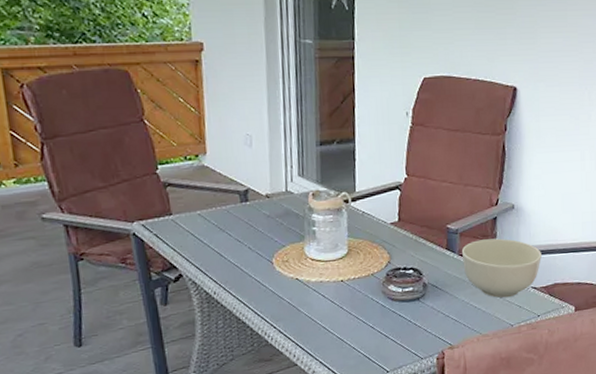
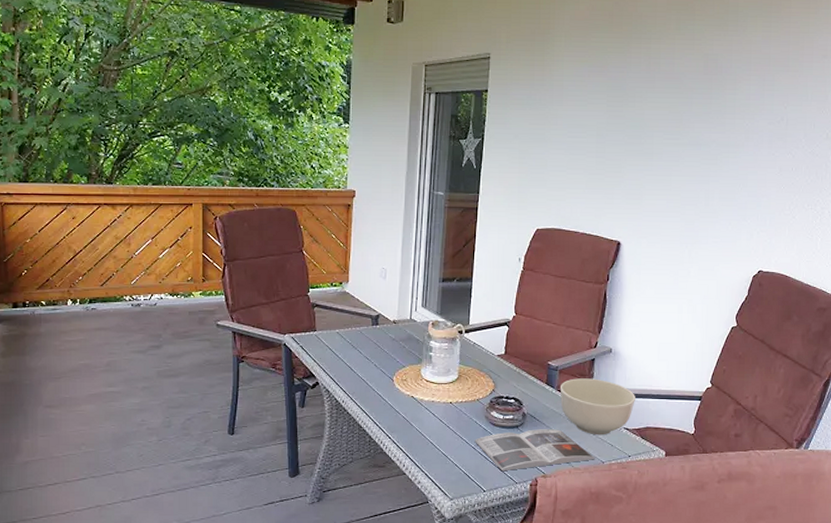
magazine: none [373,296,503,349] -> present [475,429,595,472]

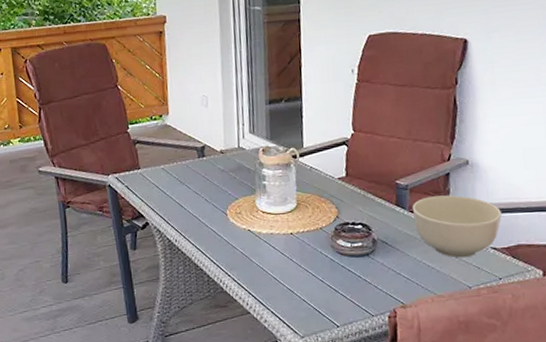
magazine: present [475,429,595,472] -> none [322,254,460,304]

